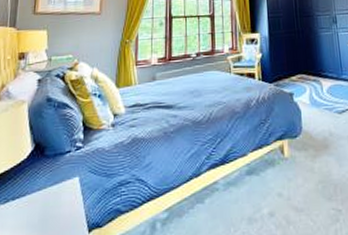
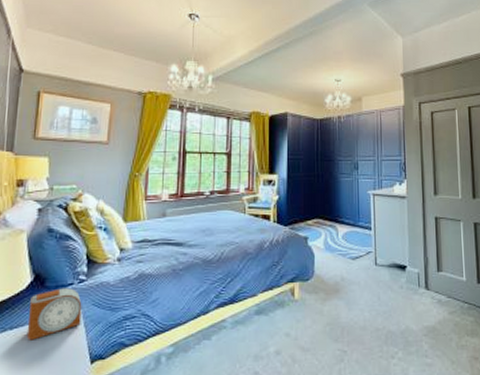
alarm clock: none [27,155,79,211] -> present [26,288,82,340]

